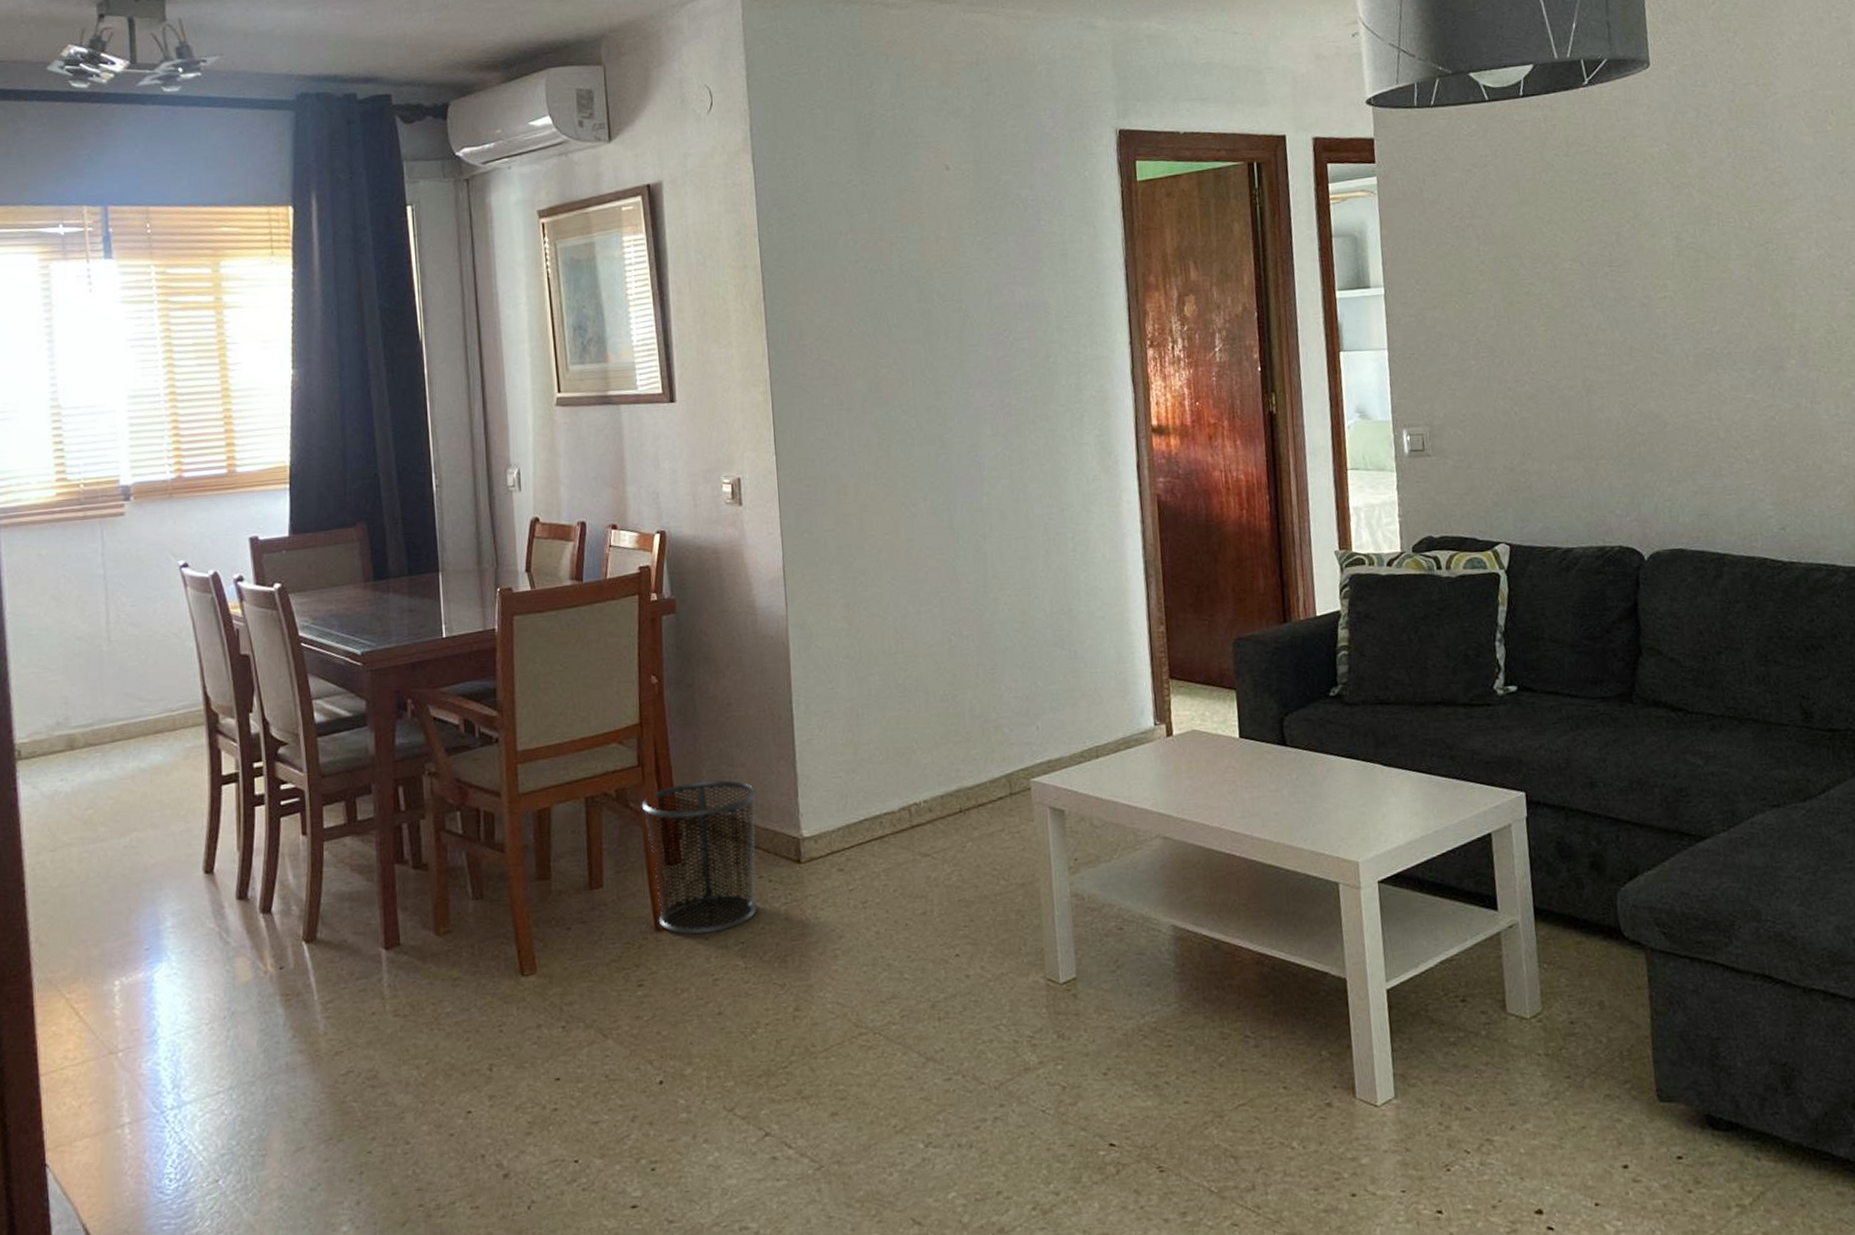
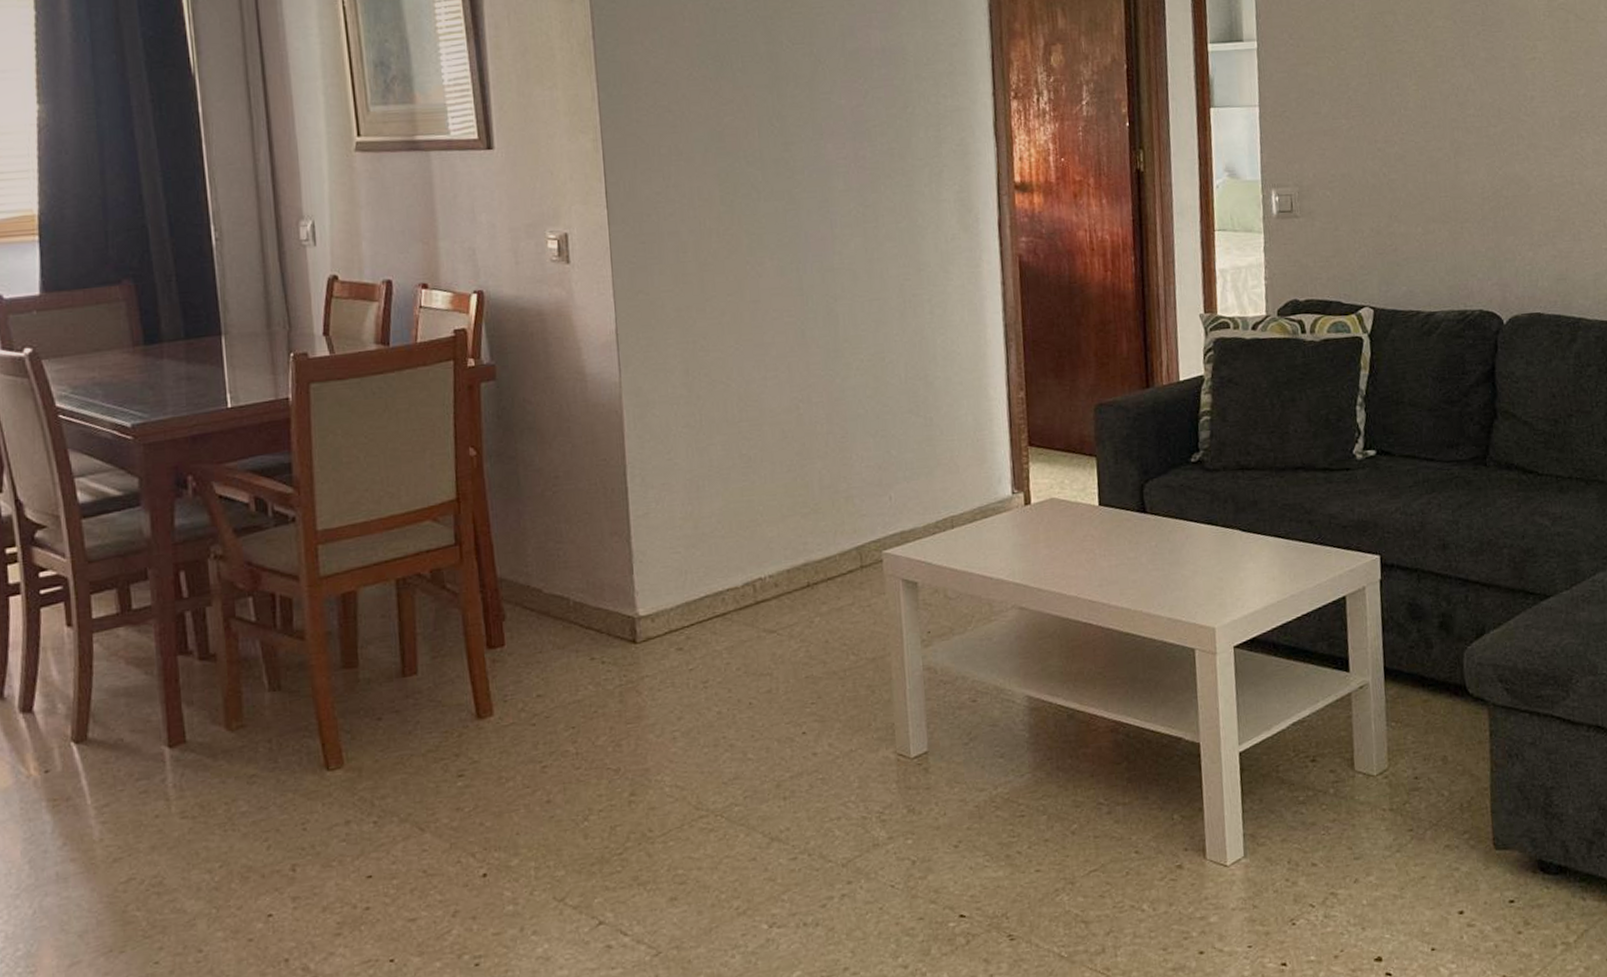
waste bin: present [641,780,757,935] -> none [459,558,589,721]

